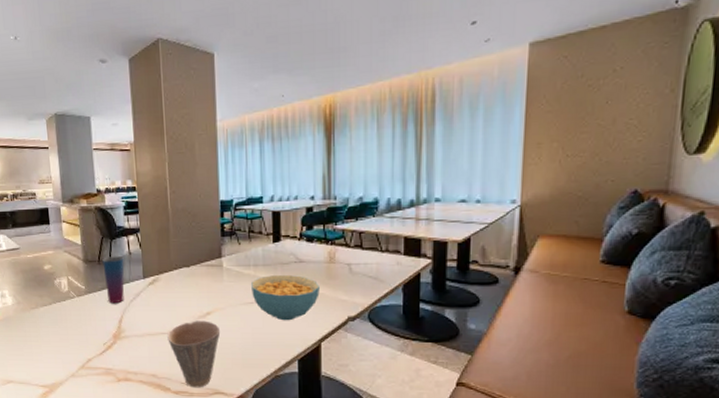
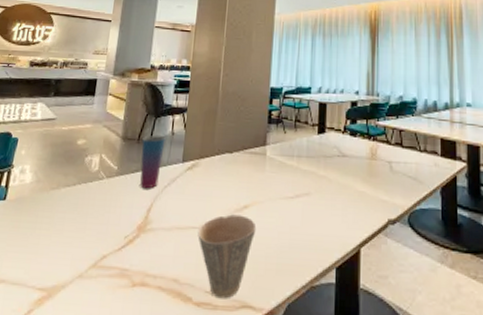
cereal bowl: present [251,275,320,321] -> none [293,168,361,221]

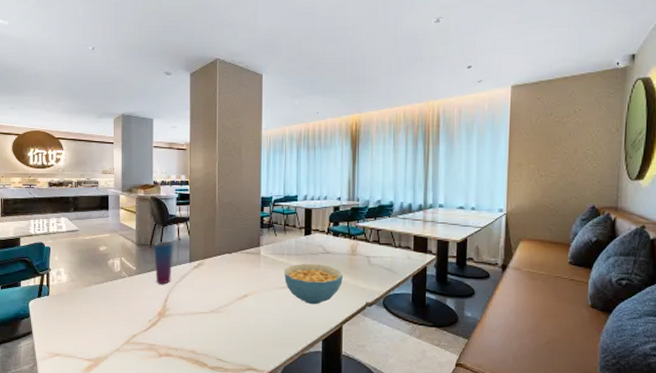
cup: present [197,214,257,299] -> none [208,302,256,364]
cereal bowl: none [293,168,361,221] -> present [284,264,343,305]

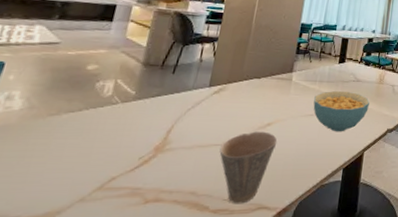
cup: present [154,241,173,284] -> none [160,62,193,112]
cup: none [208,302,256,364] -> present [219,131,278,204]

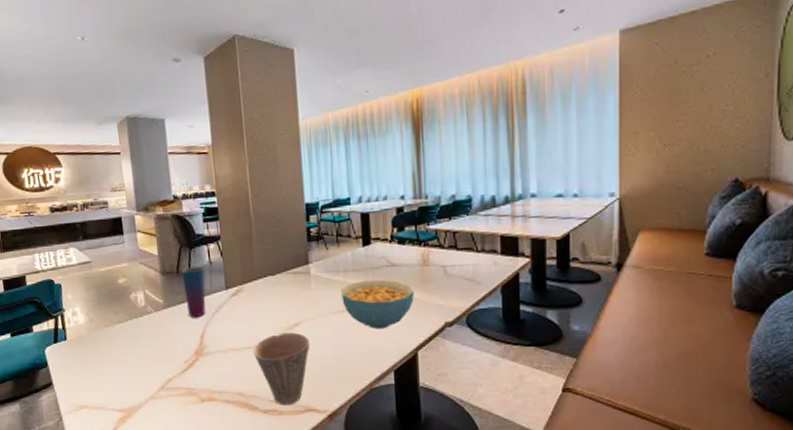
cup: none [160,62,193,112] -> present [181,266,206,318]

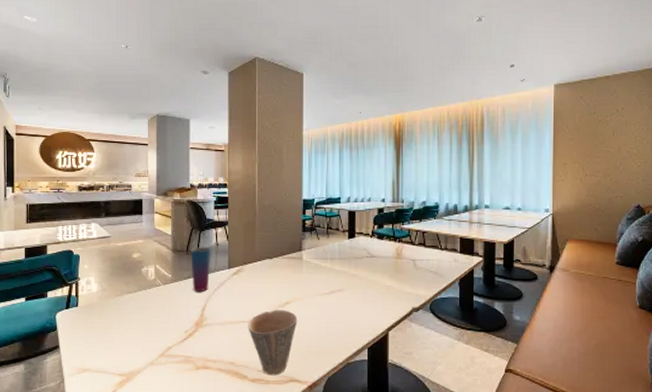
cereal bowl: present [341,280,414,330] -> none [328,268,388,311]

